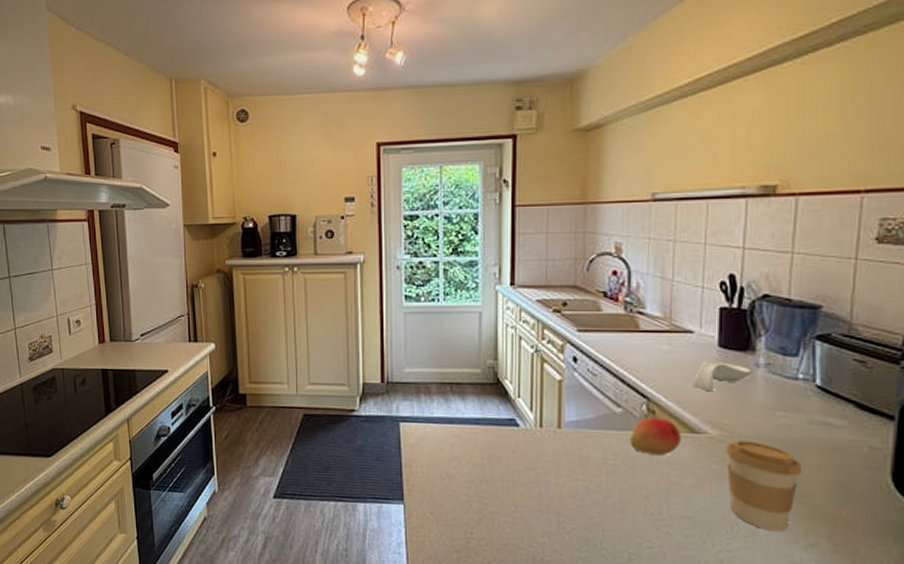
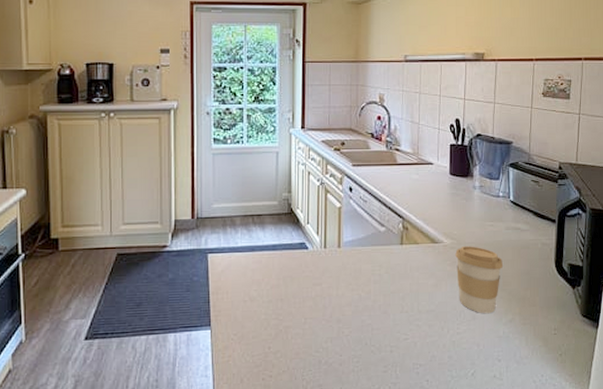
fruit: present [629,417,681,455] -> none [390,233,426,263]
spoon rest: present [692,360,752,392] -> none [433,185,471,210]

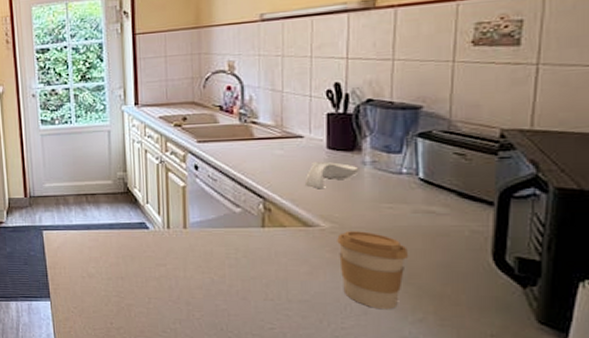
spoon rest: none [433,185,471,210] -> present [304,161,359,189]

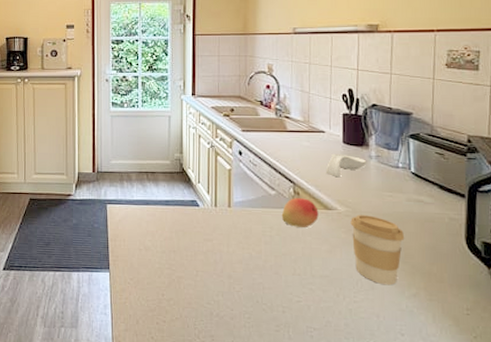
fruit: none [249,215,296,248] -> present [281,198,319,228]

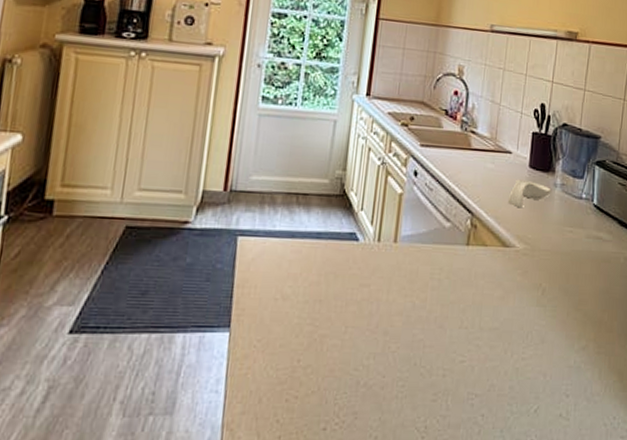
fruit: present [281,198,319,228] -> none [454,232,496,269]
coffee cup: present [350,215,405,286] -> none [527,253,581,338]

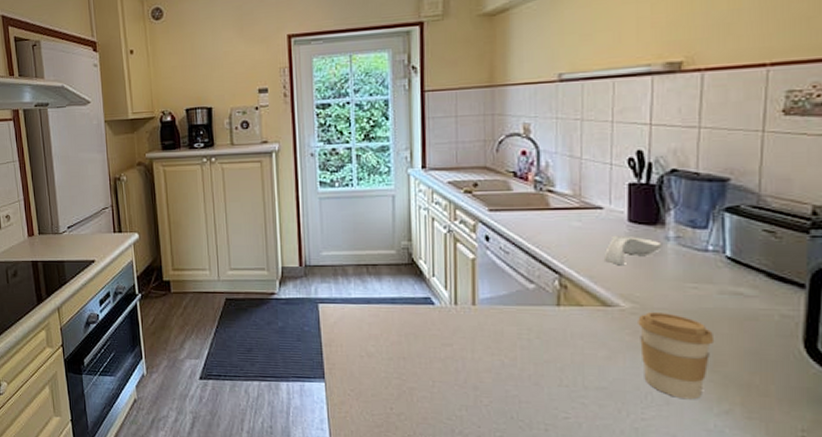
coffee cup: none [527,253,581,338] -> present [638,312,715,400]

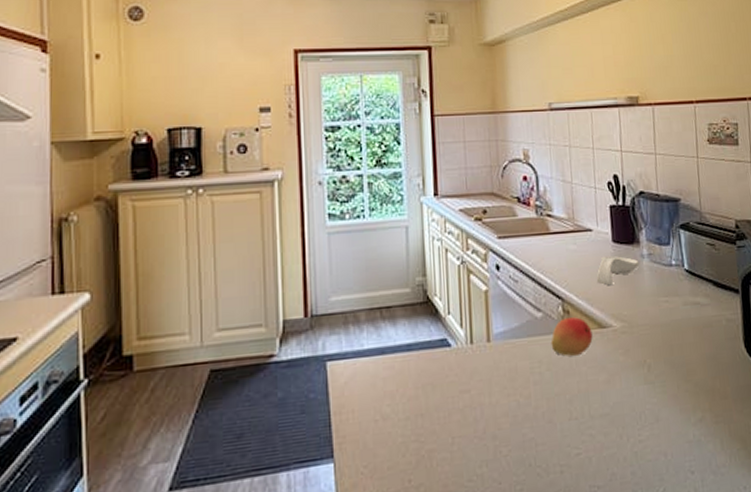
fruit: none [543,292,594,329] -> present [551,317,593,356]
coffee cup: present [638,312,715,400] -> none [627,328,686,414]

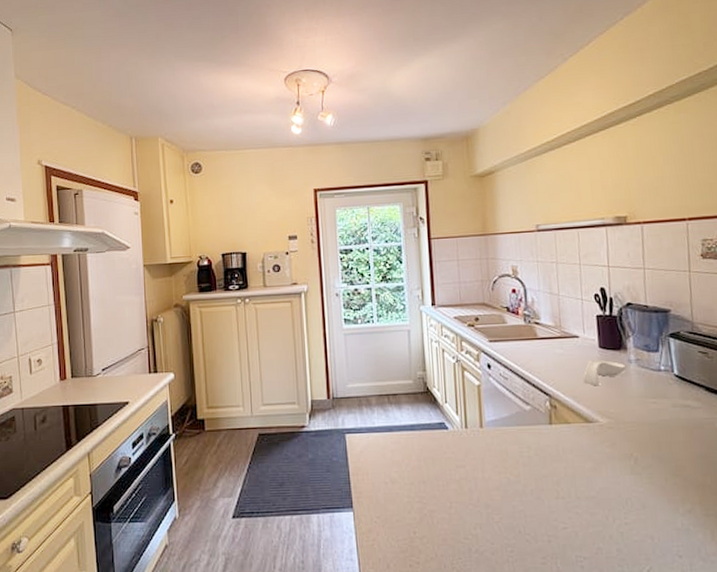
fruit: present [551,317,593,356] -> none [538,412,580,445]

